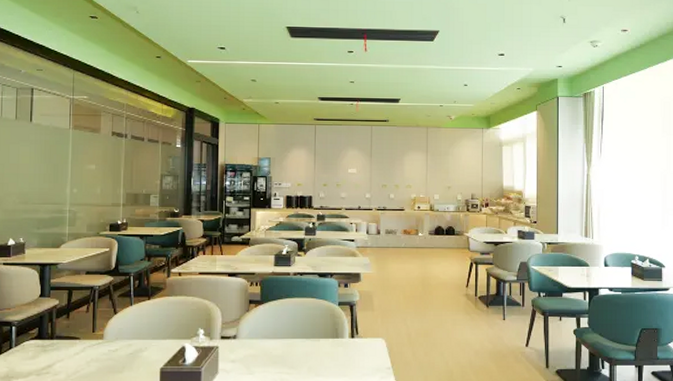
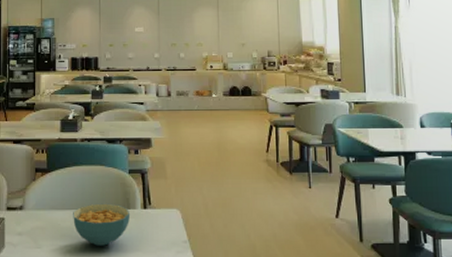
cereal bowl: none [284,333,339,372] -> present [73,203,131,246]

